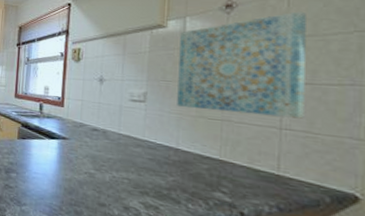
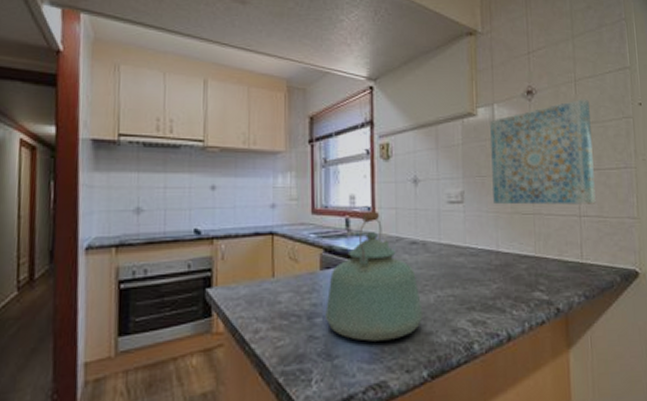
kettle: none [18,100,98,203] -> present [326,211,423,341]

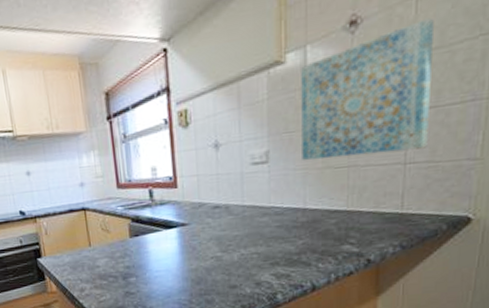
kettle: present [326,211,423,341] -> none [138,179,227,295]

